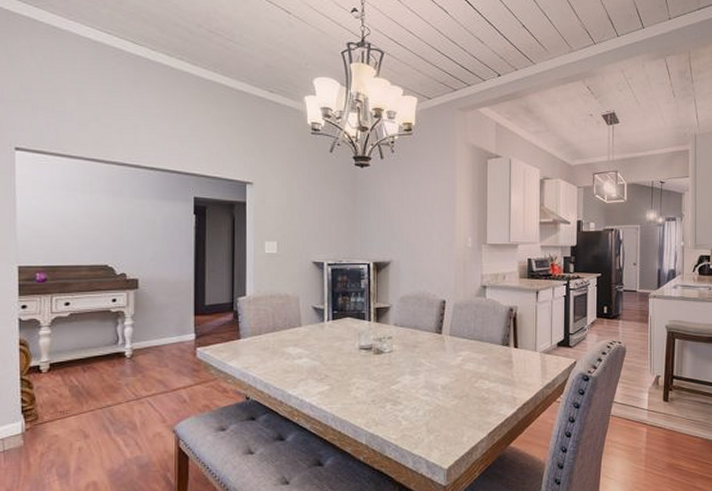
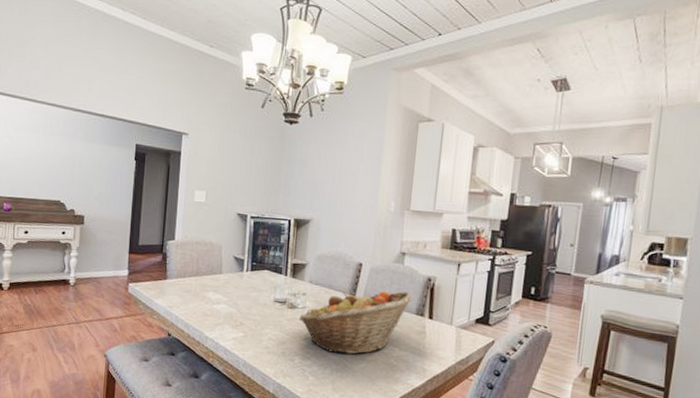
fruit basket: none [386,323,498,394] -> present [299,291,413,355]

